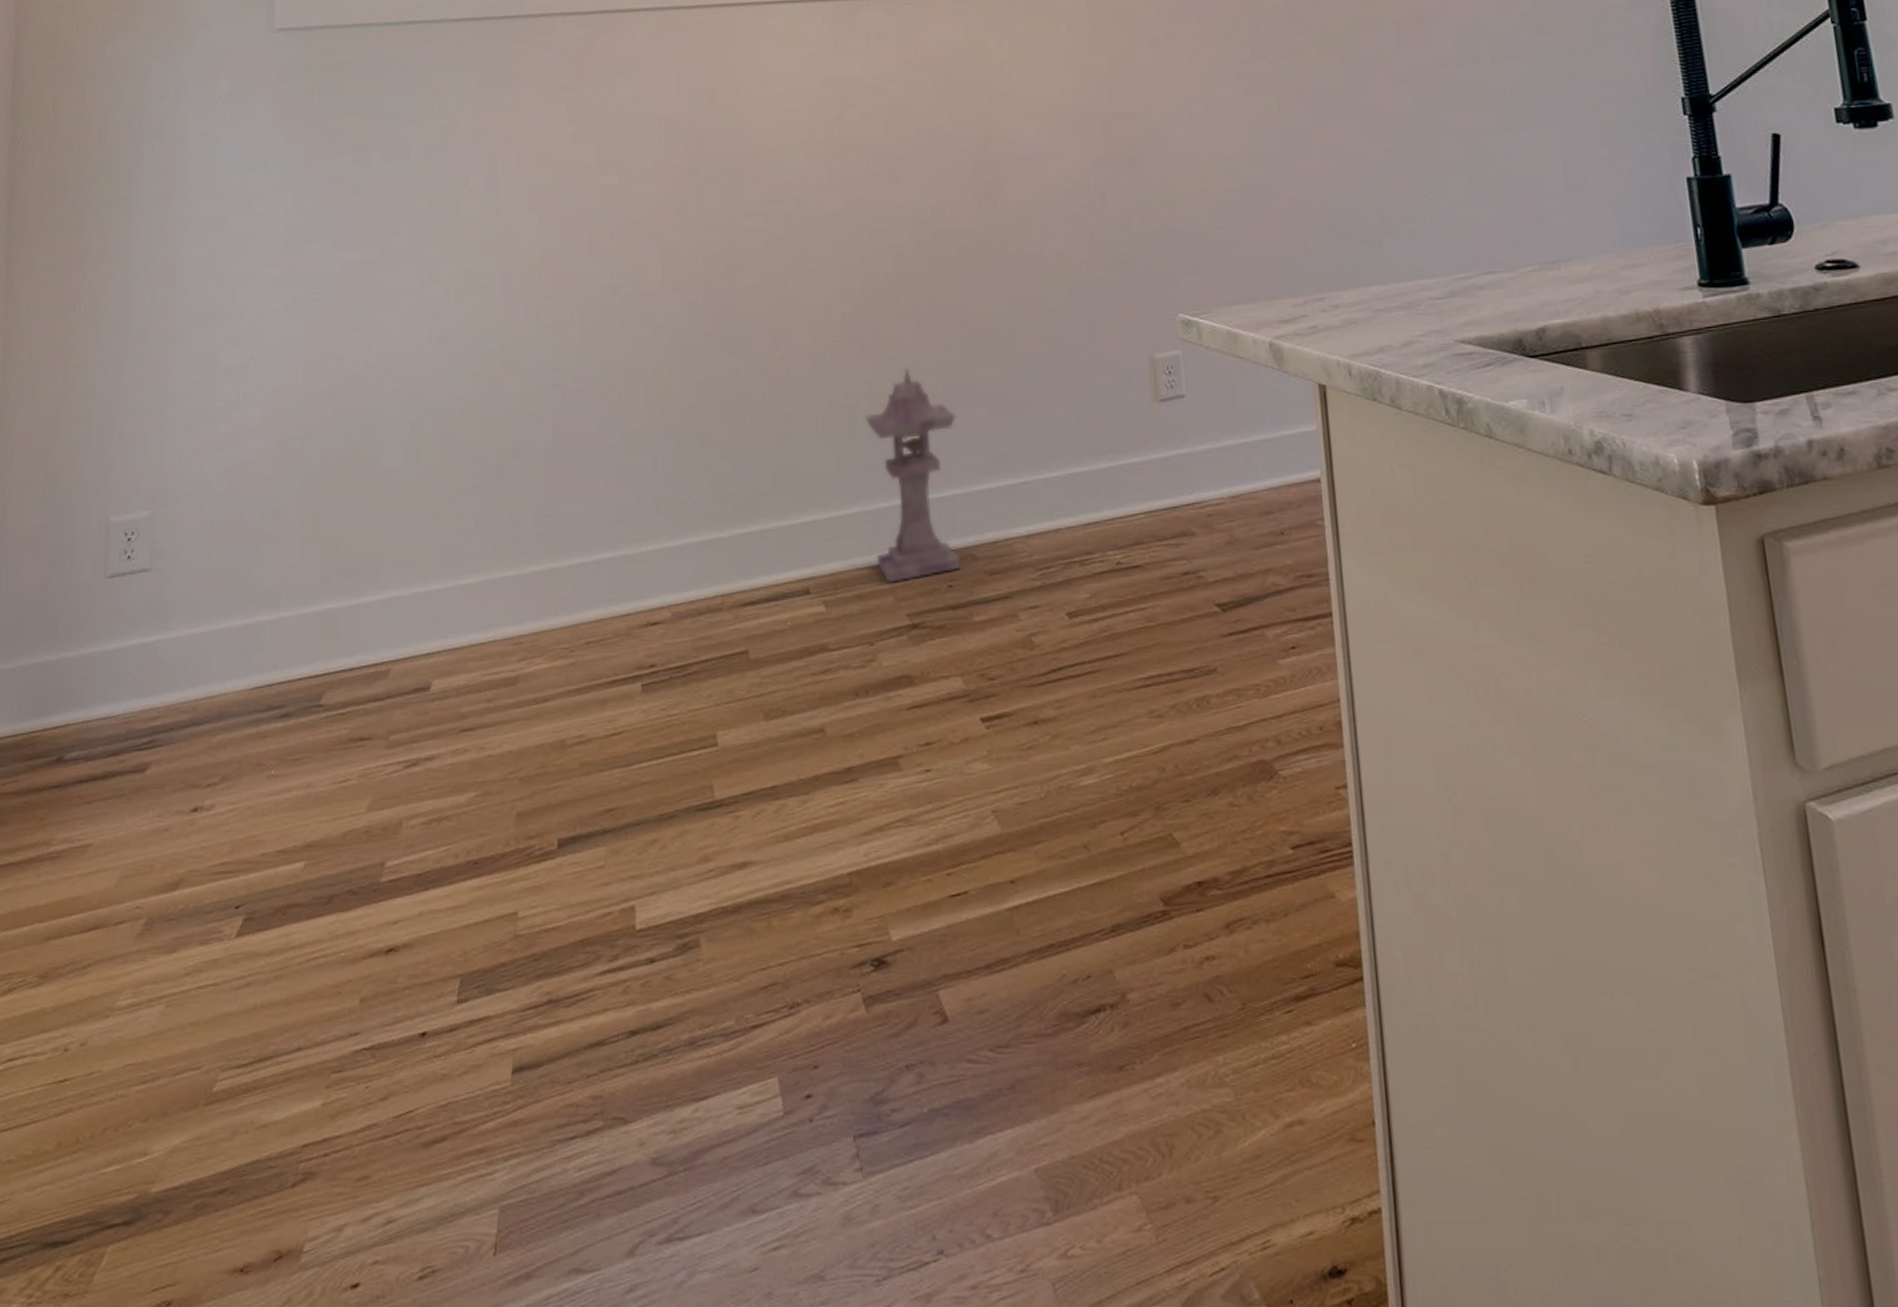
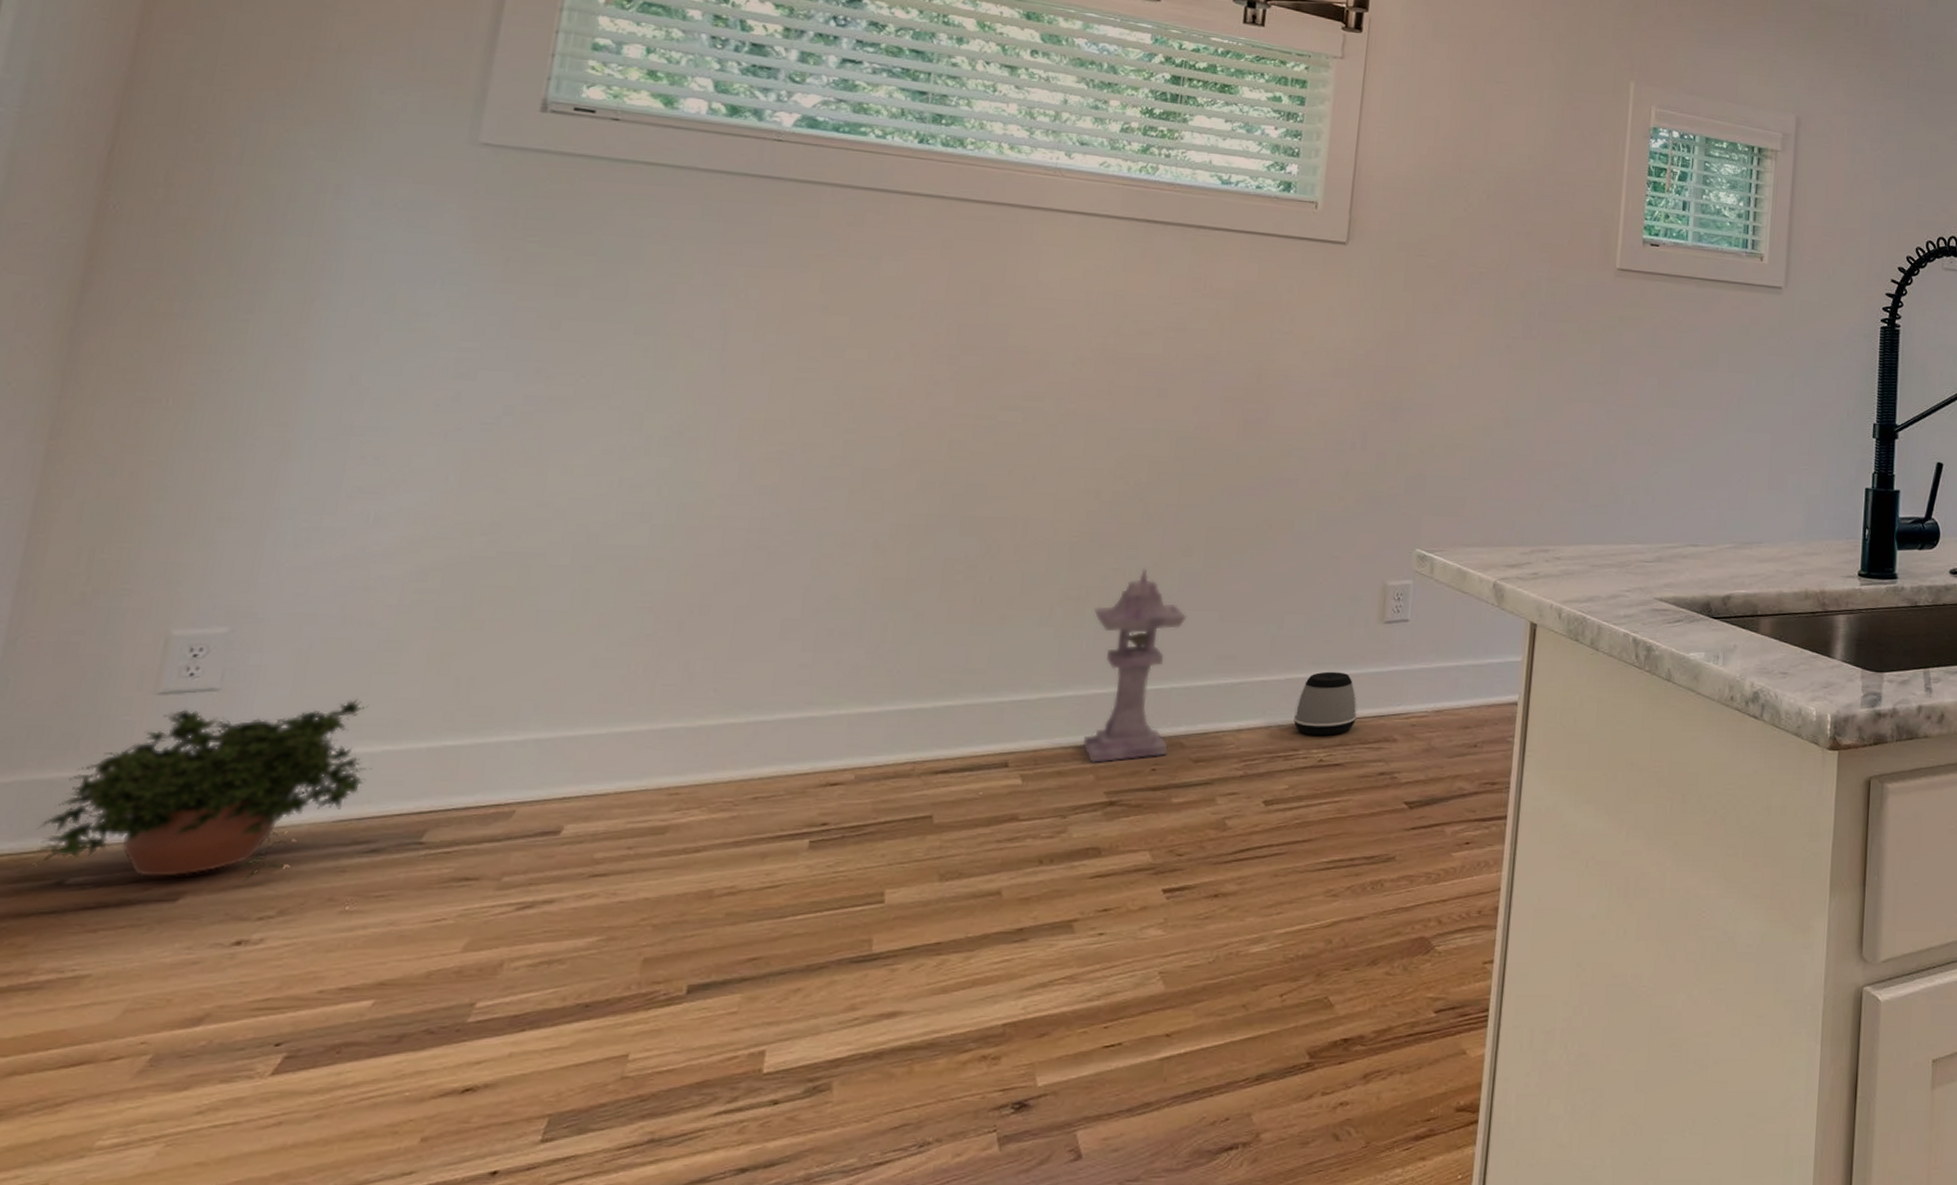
potted plant: none [38,569,274,751] -> present [36,698,373,882]
speaker: none [1082,461,1149,535] -> present [1294,671,1358,736]

